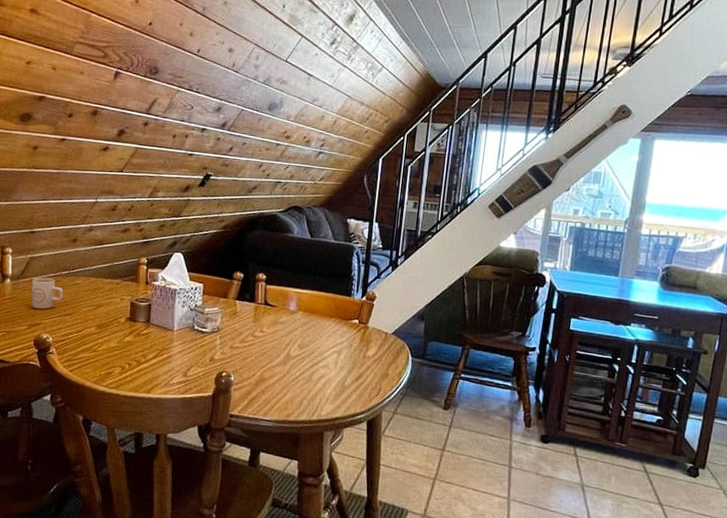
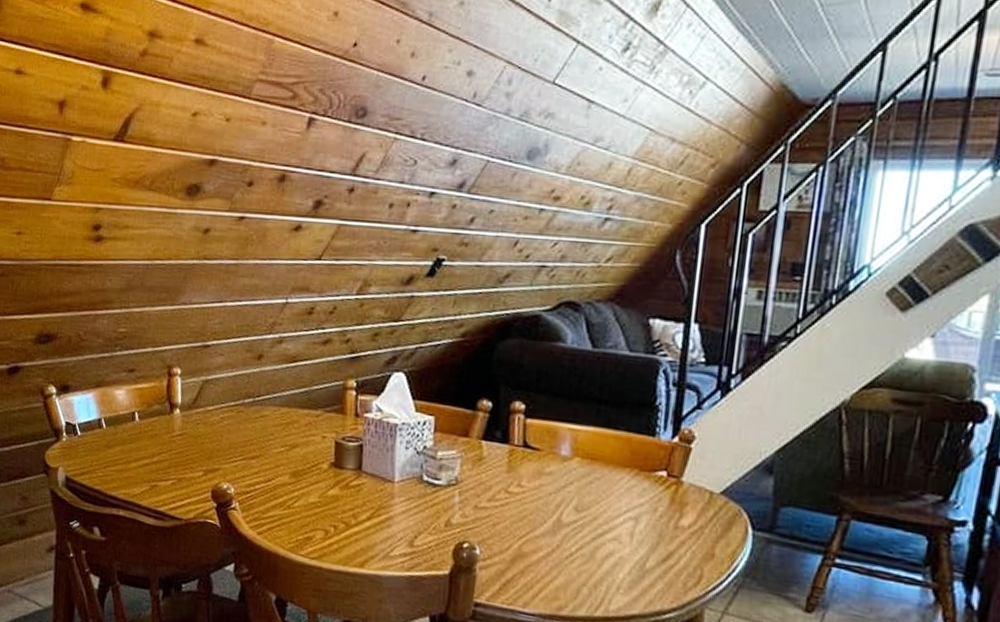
mug: present [31,277,64,310] -> none [206,407,248,450]

